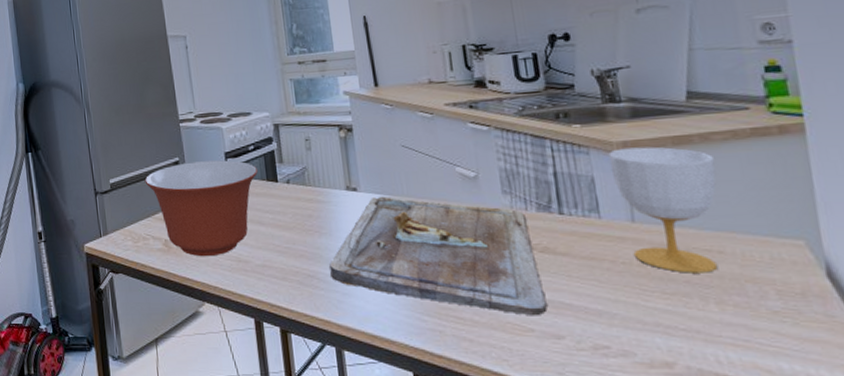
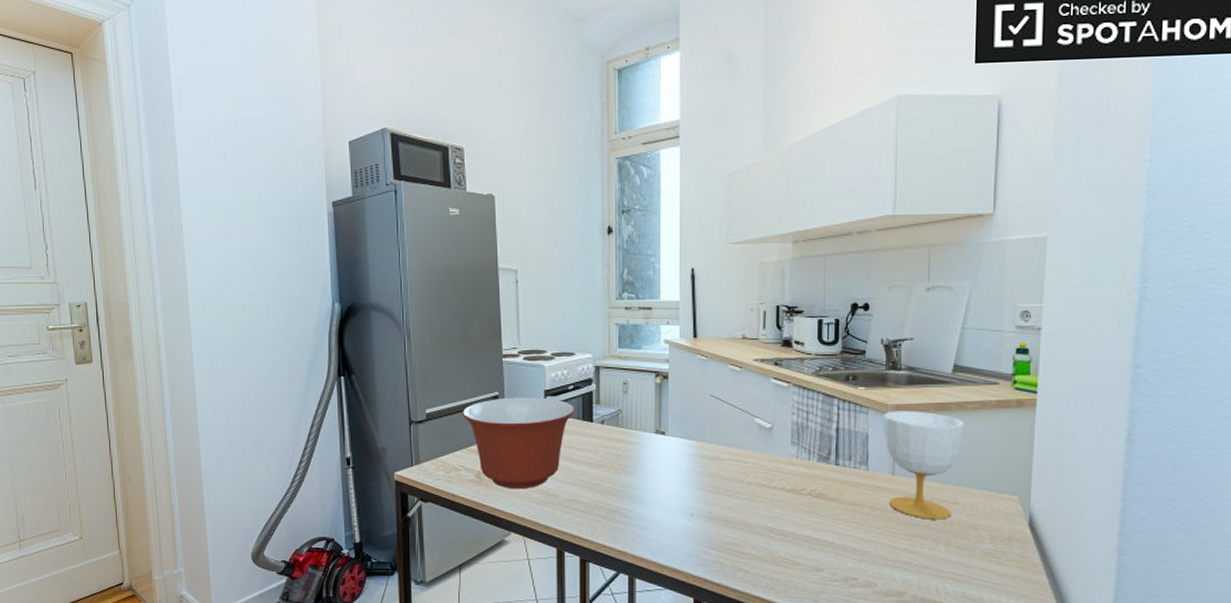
cutting board: present [329,196,548,316] -> none [632,440,813,552]

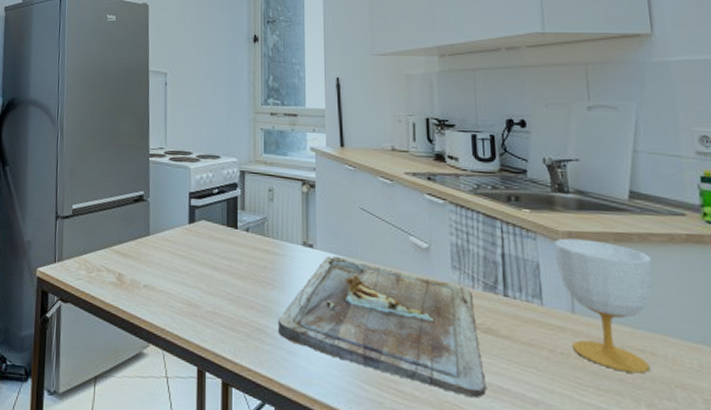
mixing bowl: present [462,397,574,490] -> none [107,197,219,297]
cutting board: none [632,440,813,552] -> present [278,256,486,398]

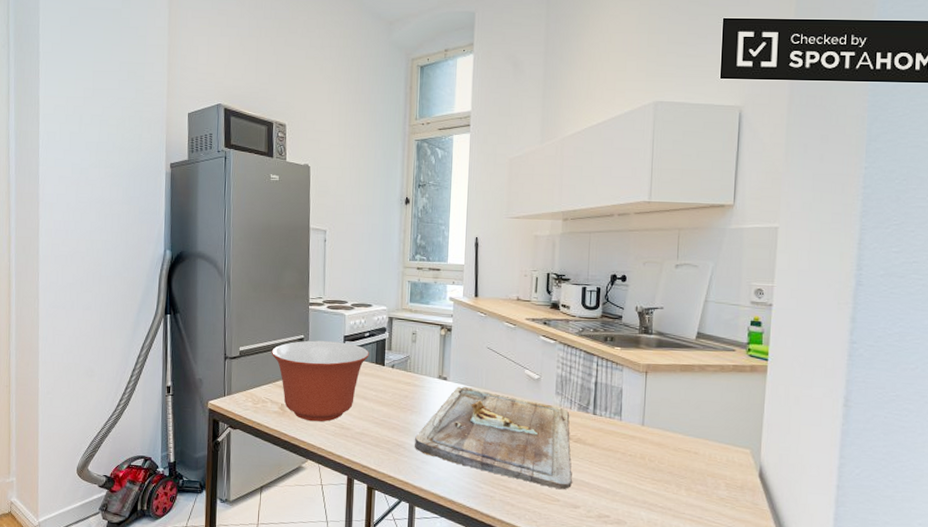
mixing bowl: none [107,197,219,297] -> present [271,340,369,422]
cup: present [554,238,653,374] -> none [635,369,705,468]

